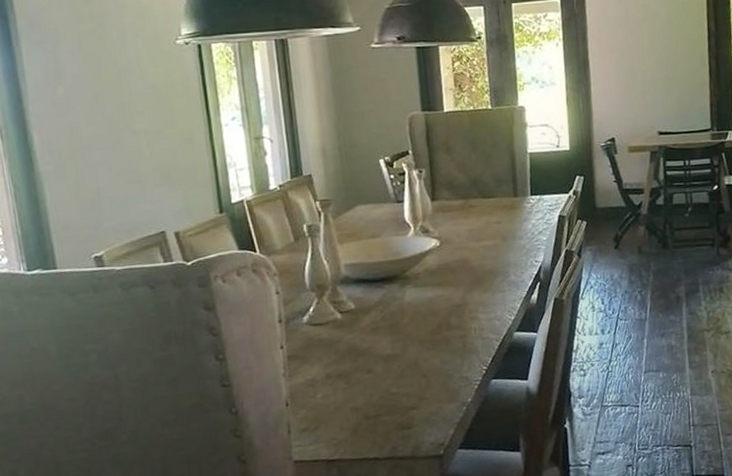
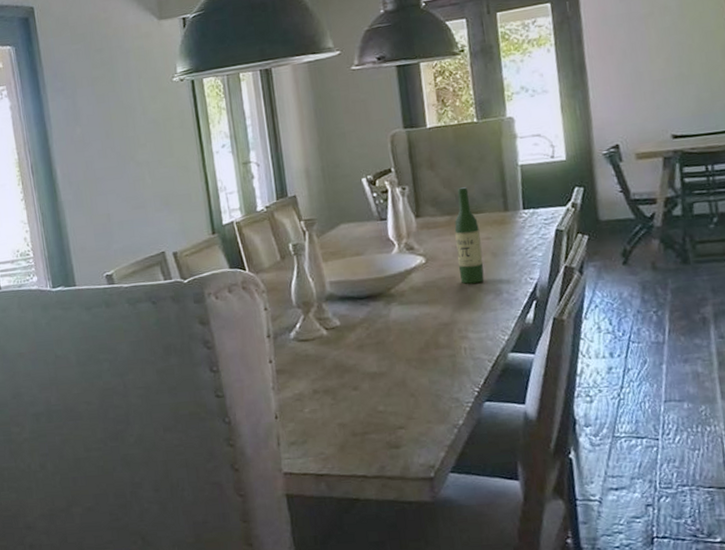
wine bottle: none [468,172,494,267] -> present [454,187,485,284]

